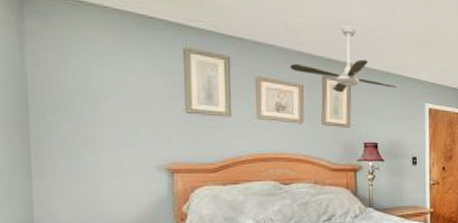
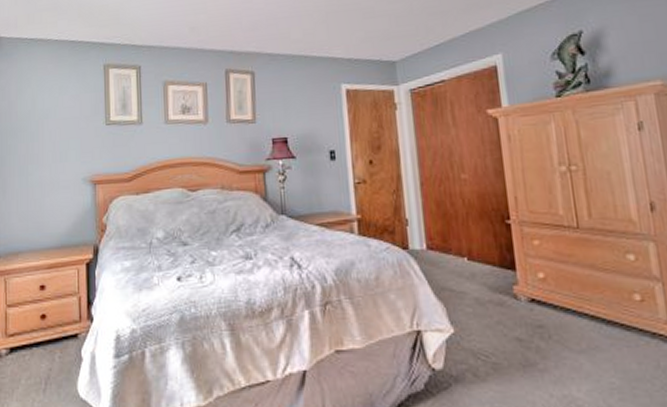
ceiling fan: present [289,25,397,93] -> none [193,12,305,86]

